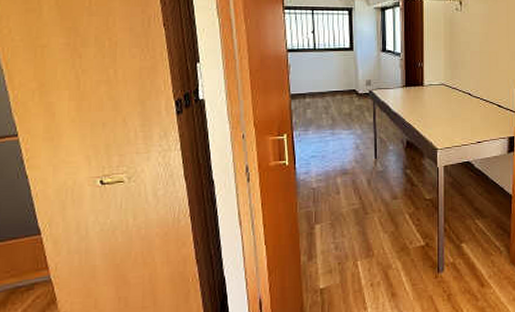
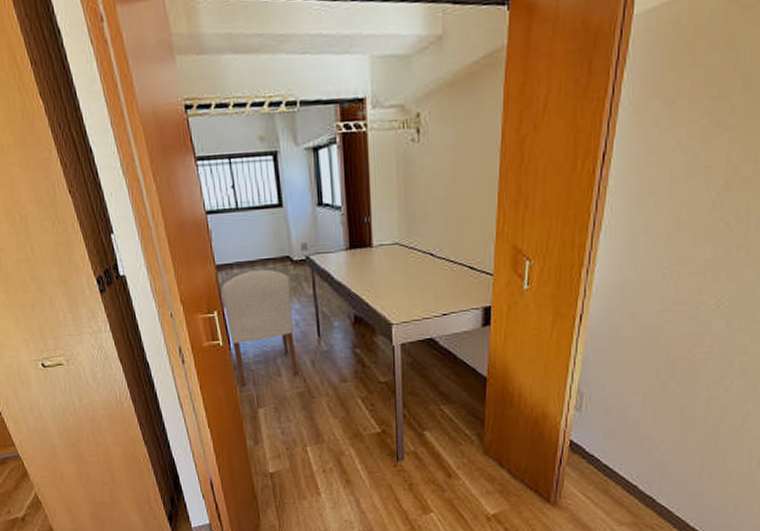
chair: none [293,99,355,203] -> present [222,269,298,386]

